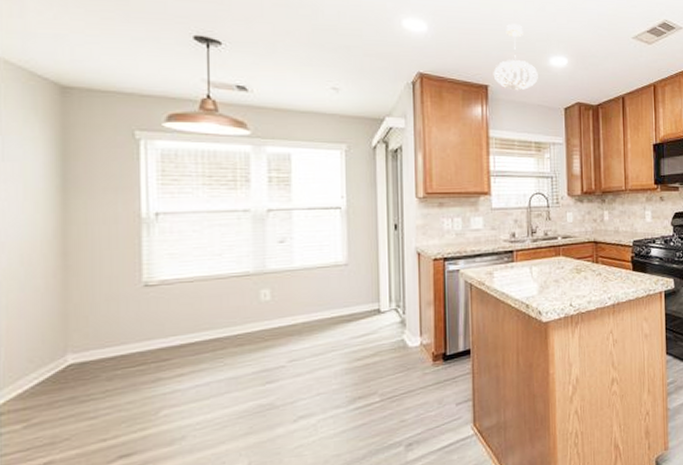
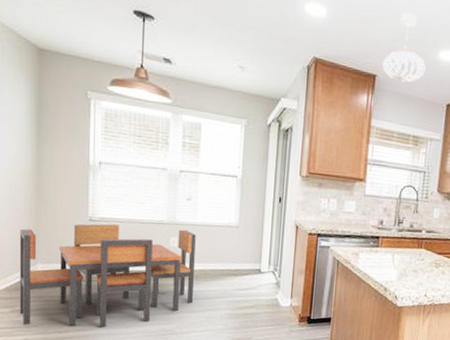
dining table: none [37,278,297,443] -> present [19,223,196,327]

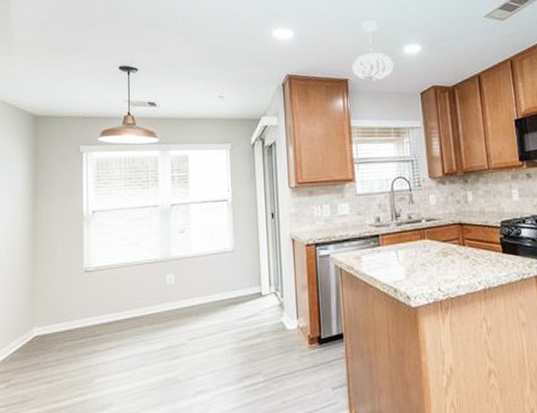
dining table: present [19,223,196,327] -> none [15,264,195,401]

